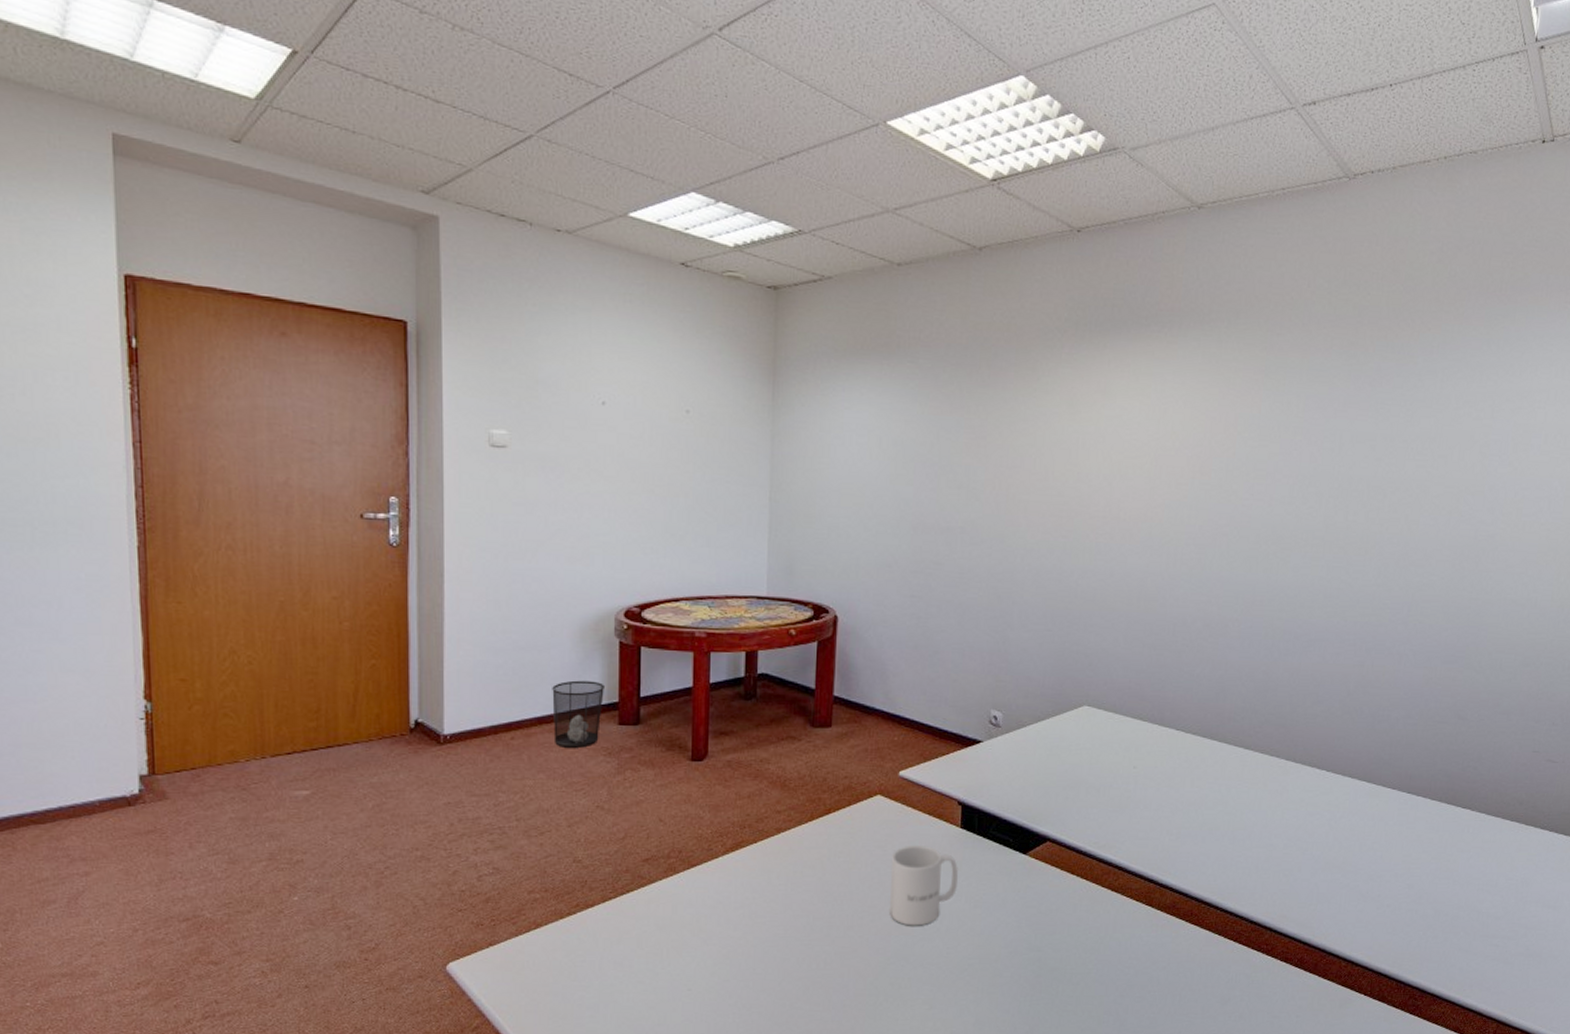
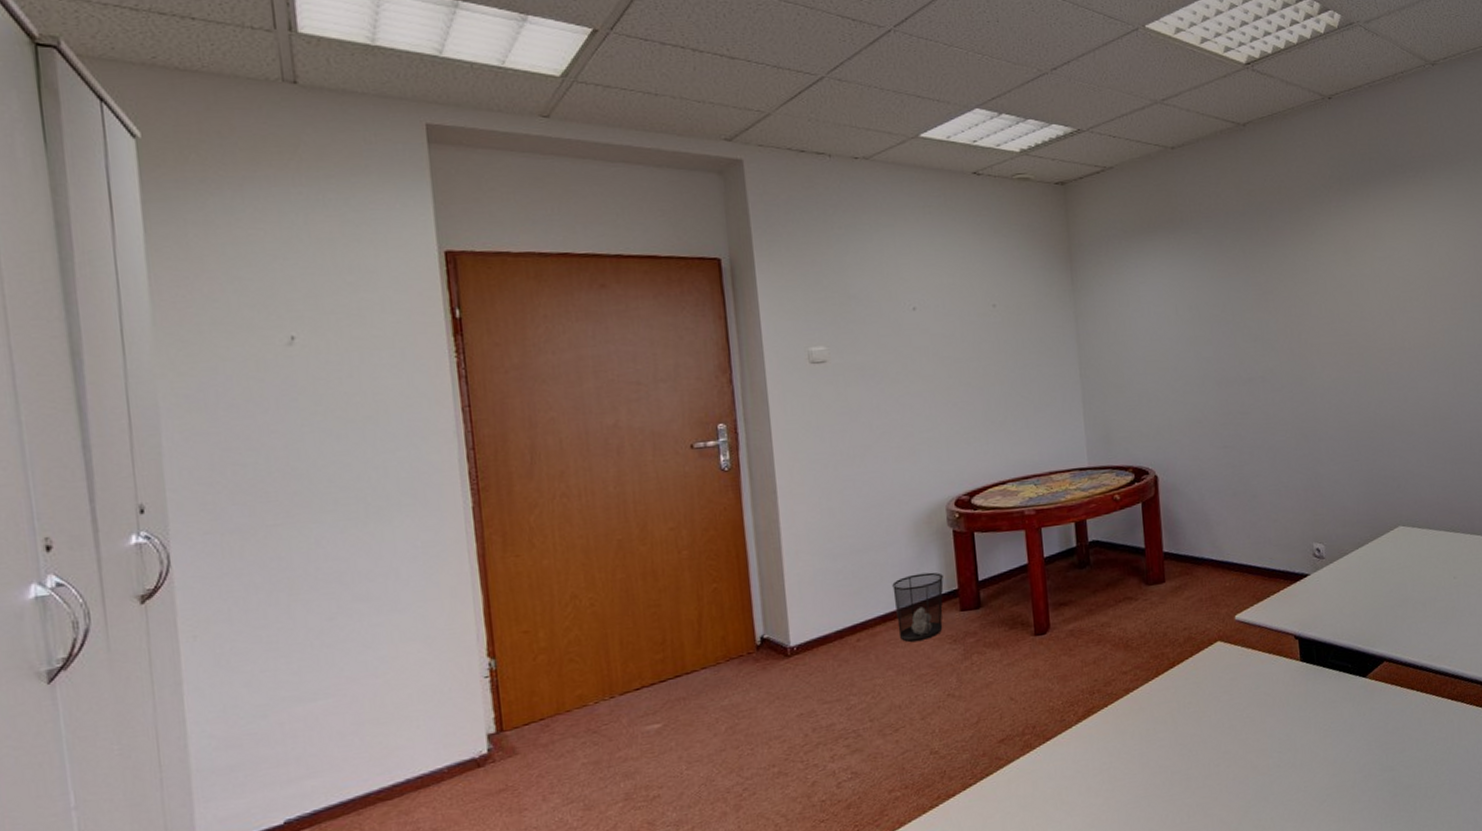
mug: present [889,846,958,926] -> none [1238,684,1305,766]

